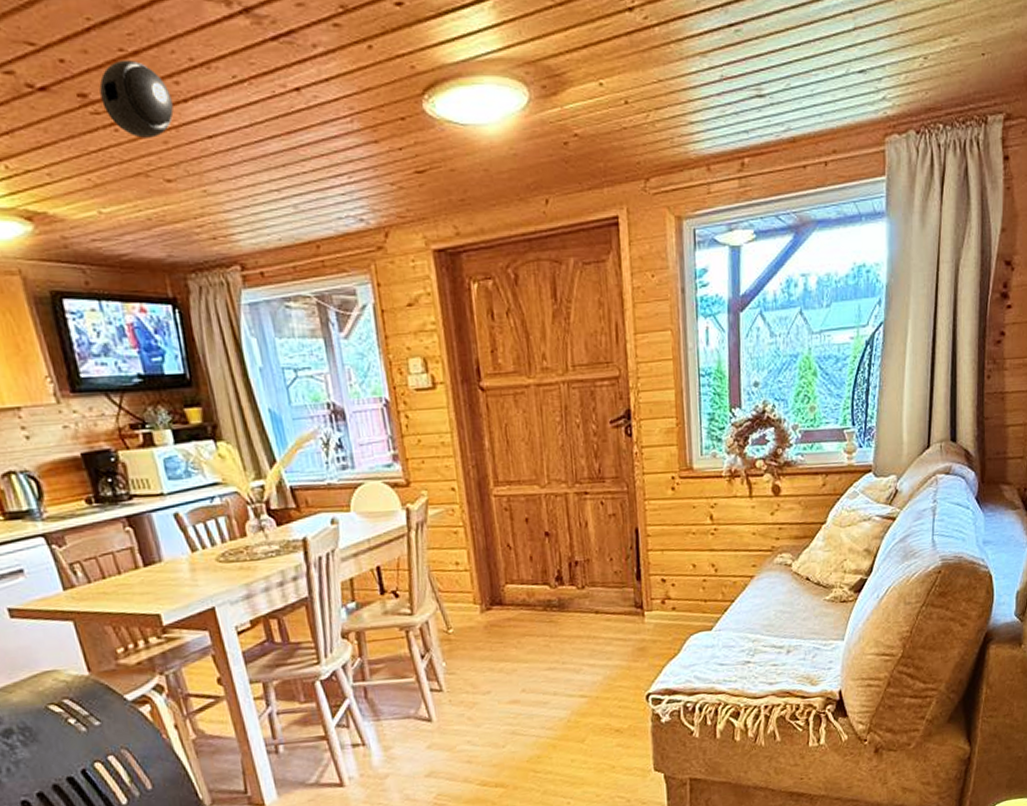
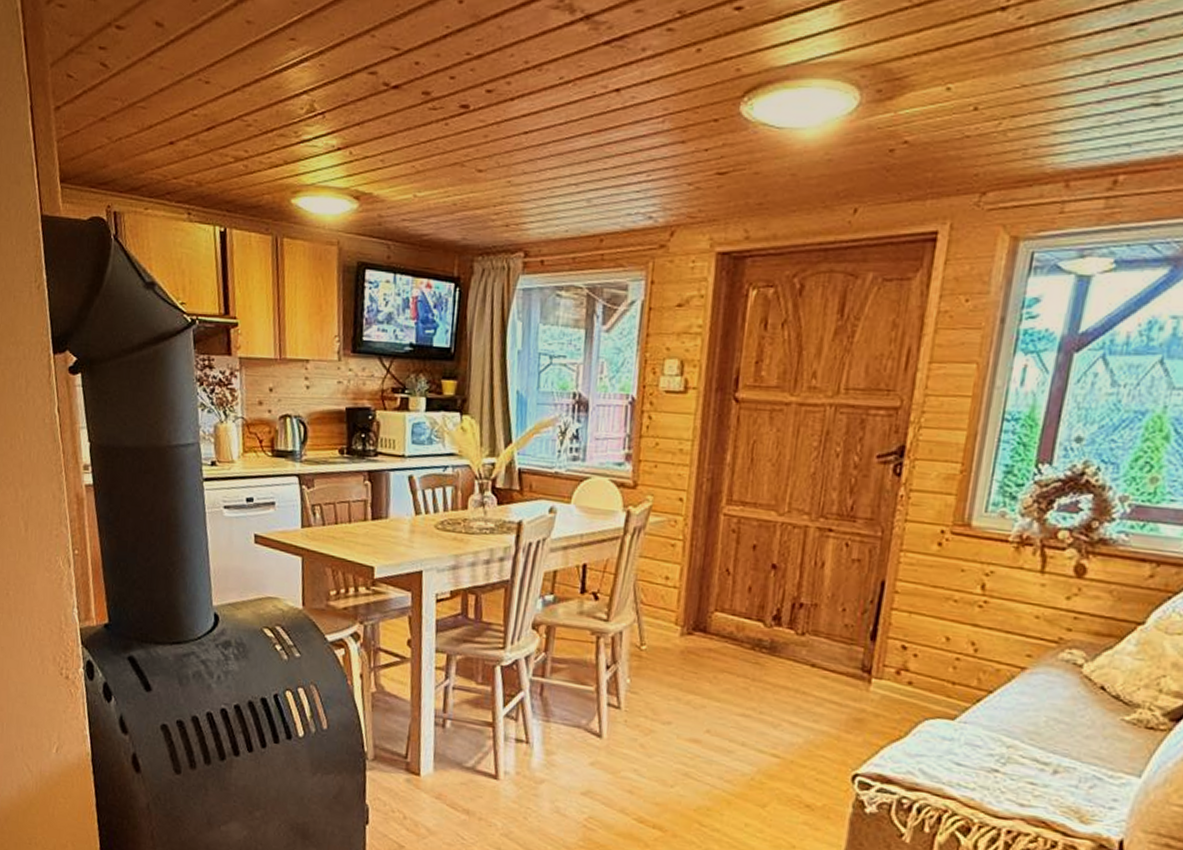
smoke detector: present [99,59,174,138] -> none [441,62,501,132]

